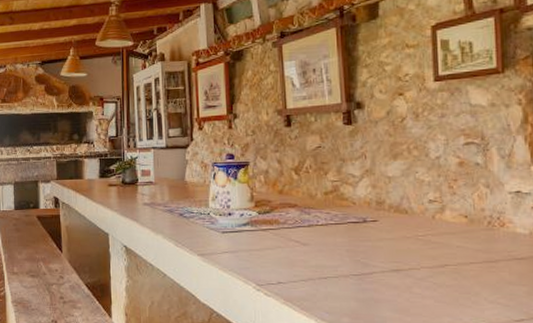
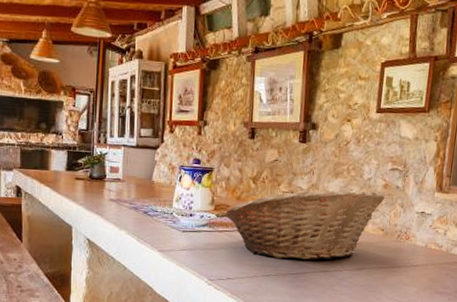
fruit basket: none [267,171,462,258] -> present [225,191,385,261]

